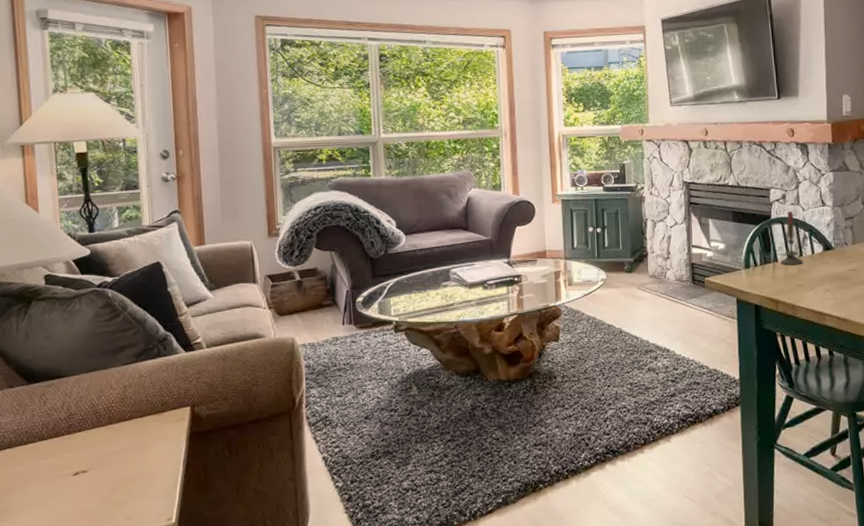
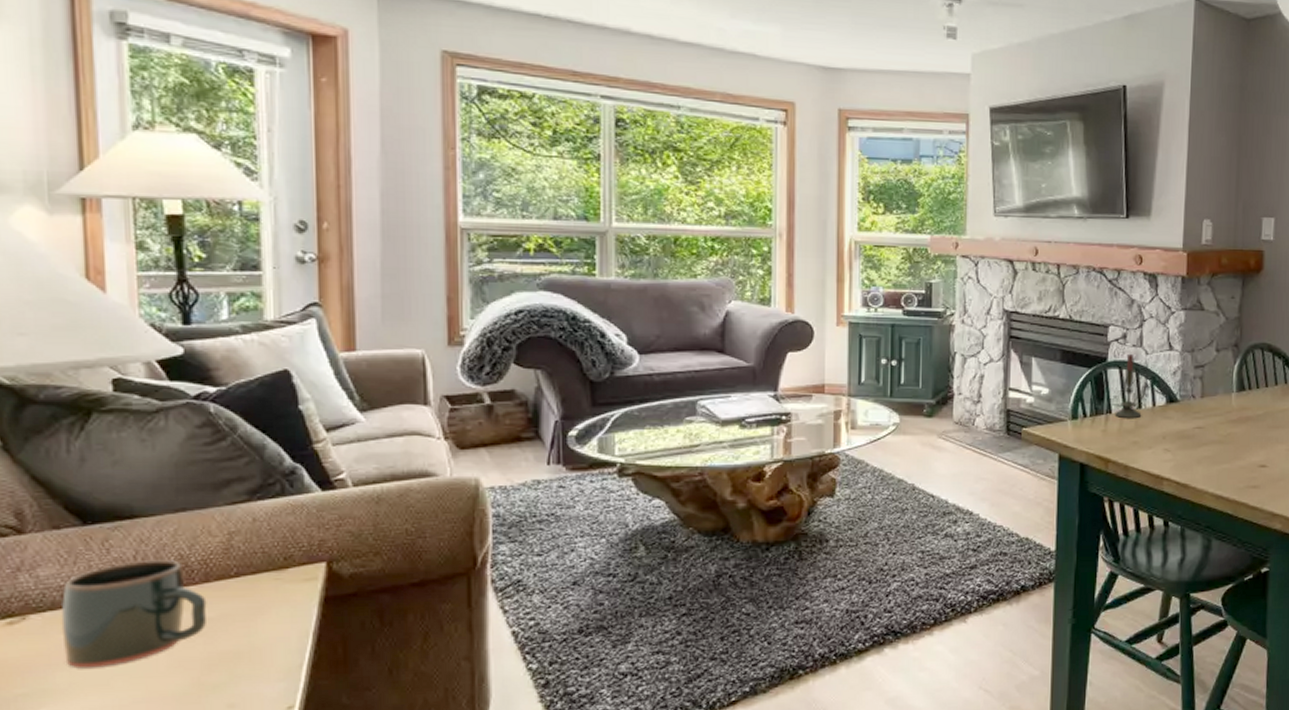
mug: none [15,408,111,491] -> present [61,560,207,668]

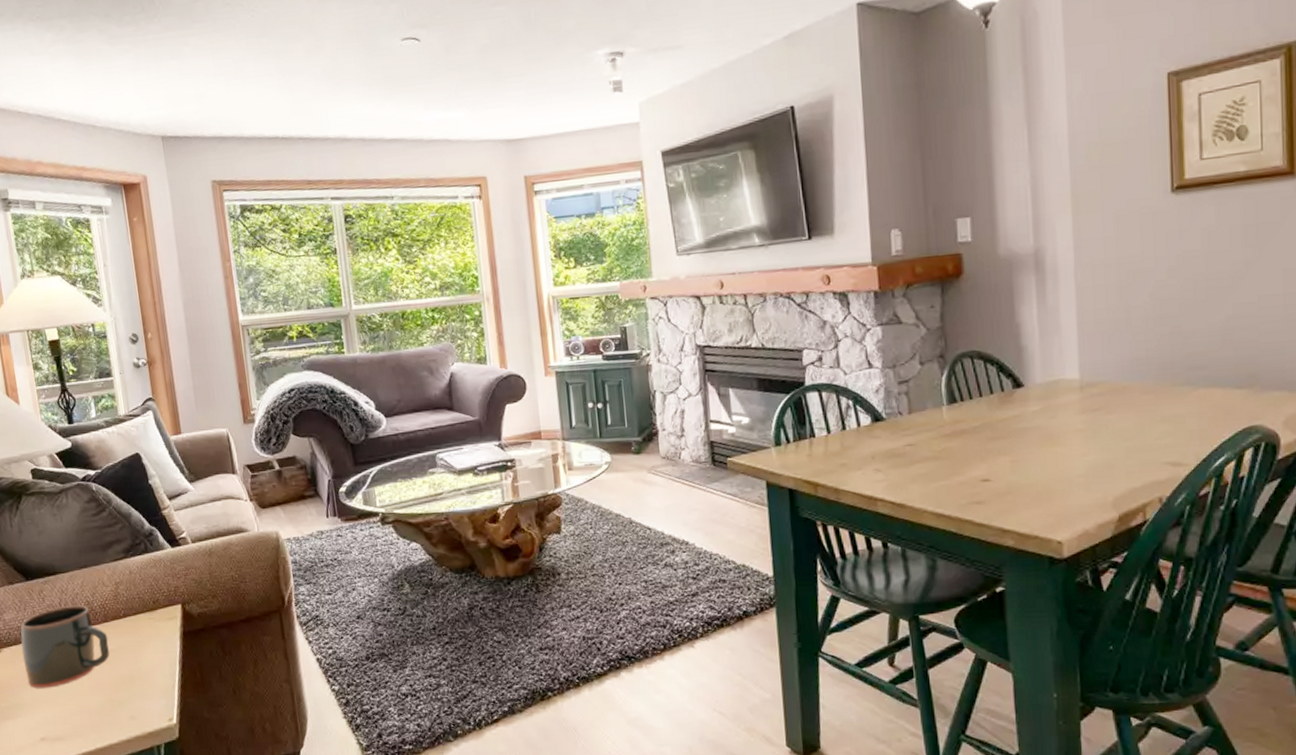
candle: present [1114,353,1141,419] -> none [818,375,846,442]

